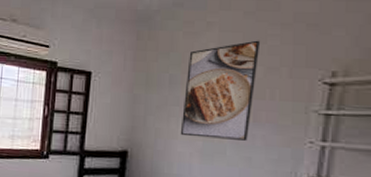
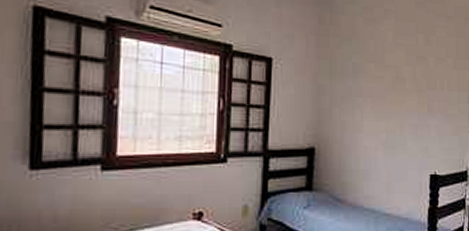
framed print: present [180,40,260,141] -> none [365,31,430,131]

